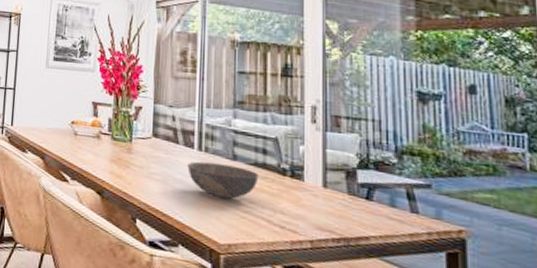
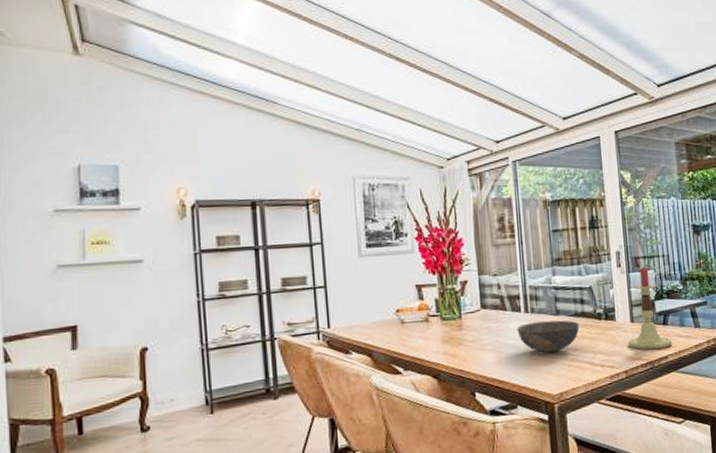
candlestick: none [317,128,377,228] -> present [628,267,673,350]

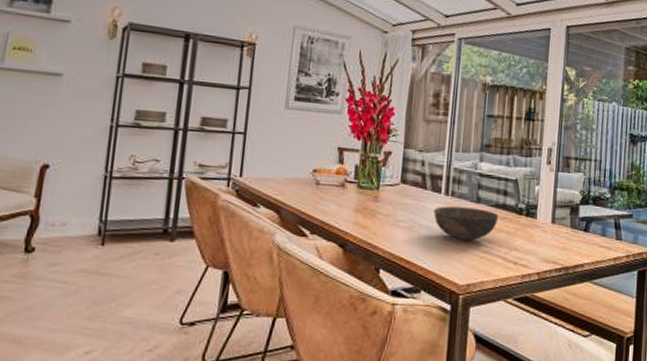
candlestick: present [628,267,673,350] -> none [545,168,591,256]

